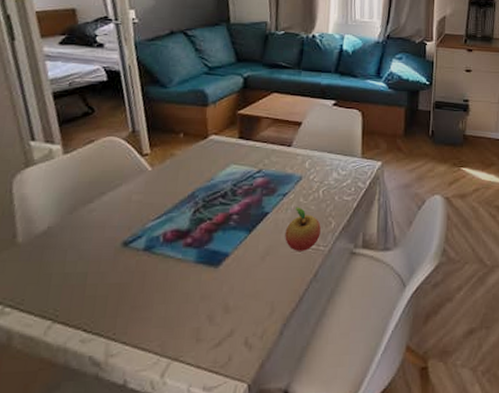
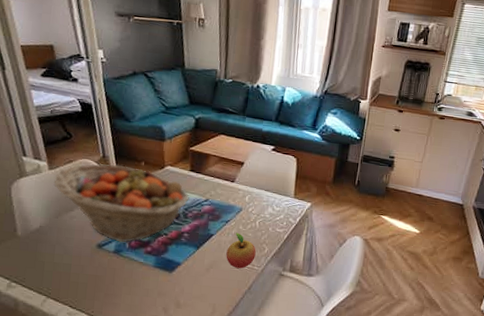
fruit basket: none [69,139,238,236] -> present [54,163,189,243]

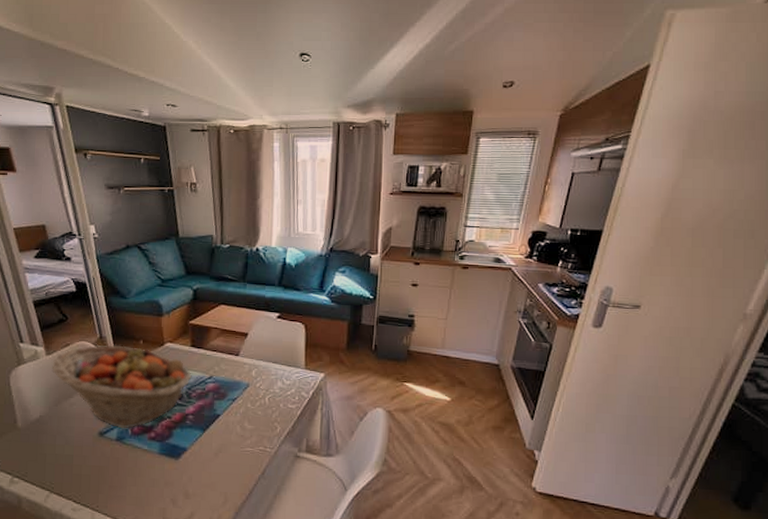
fruit: present [226,232,256,269] -> none [235,411,267,451]

